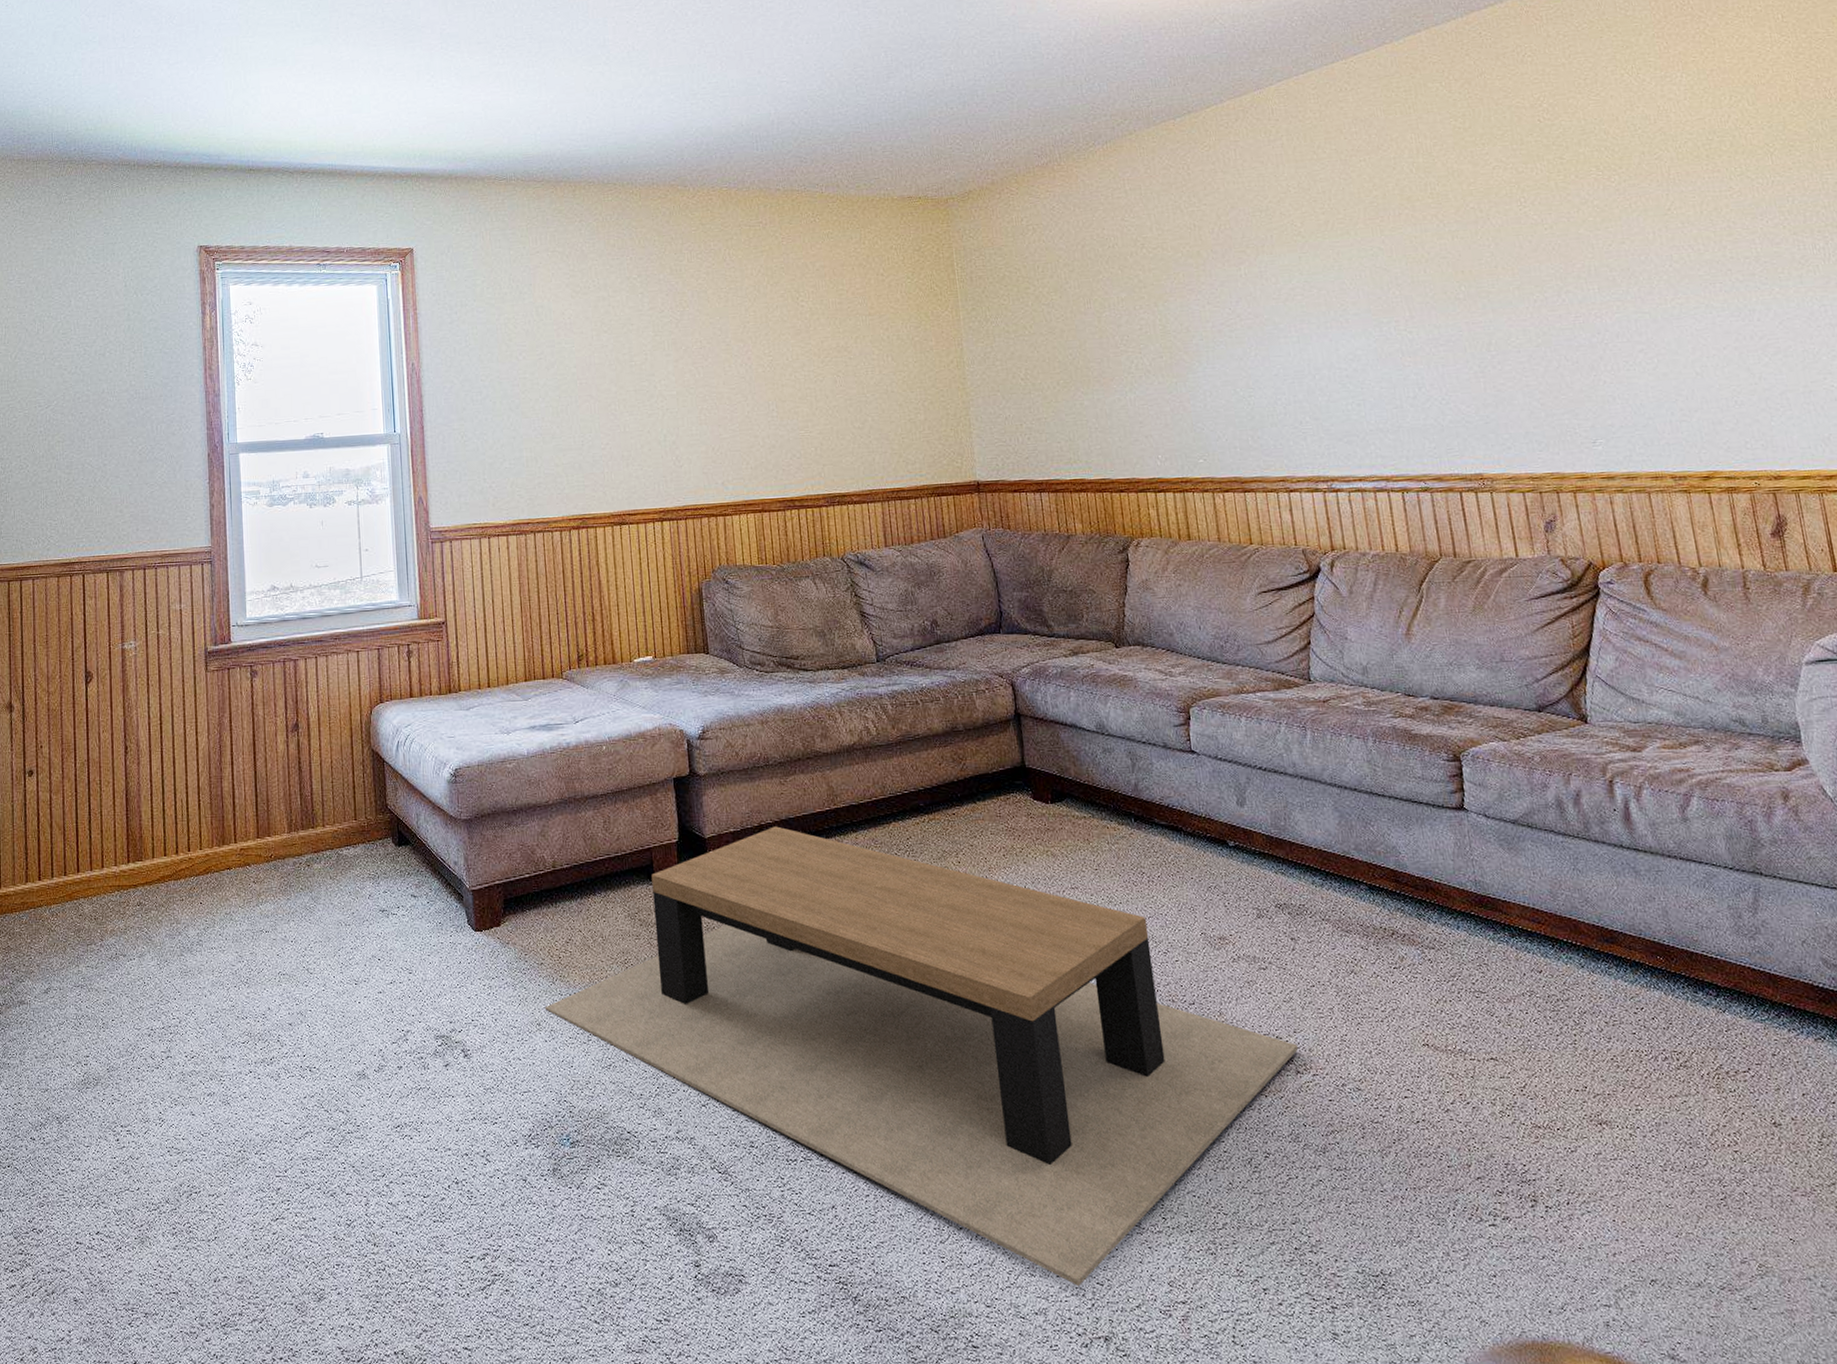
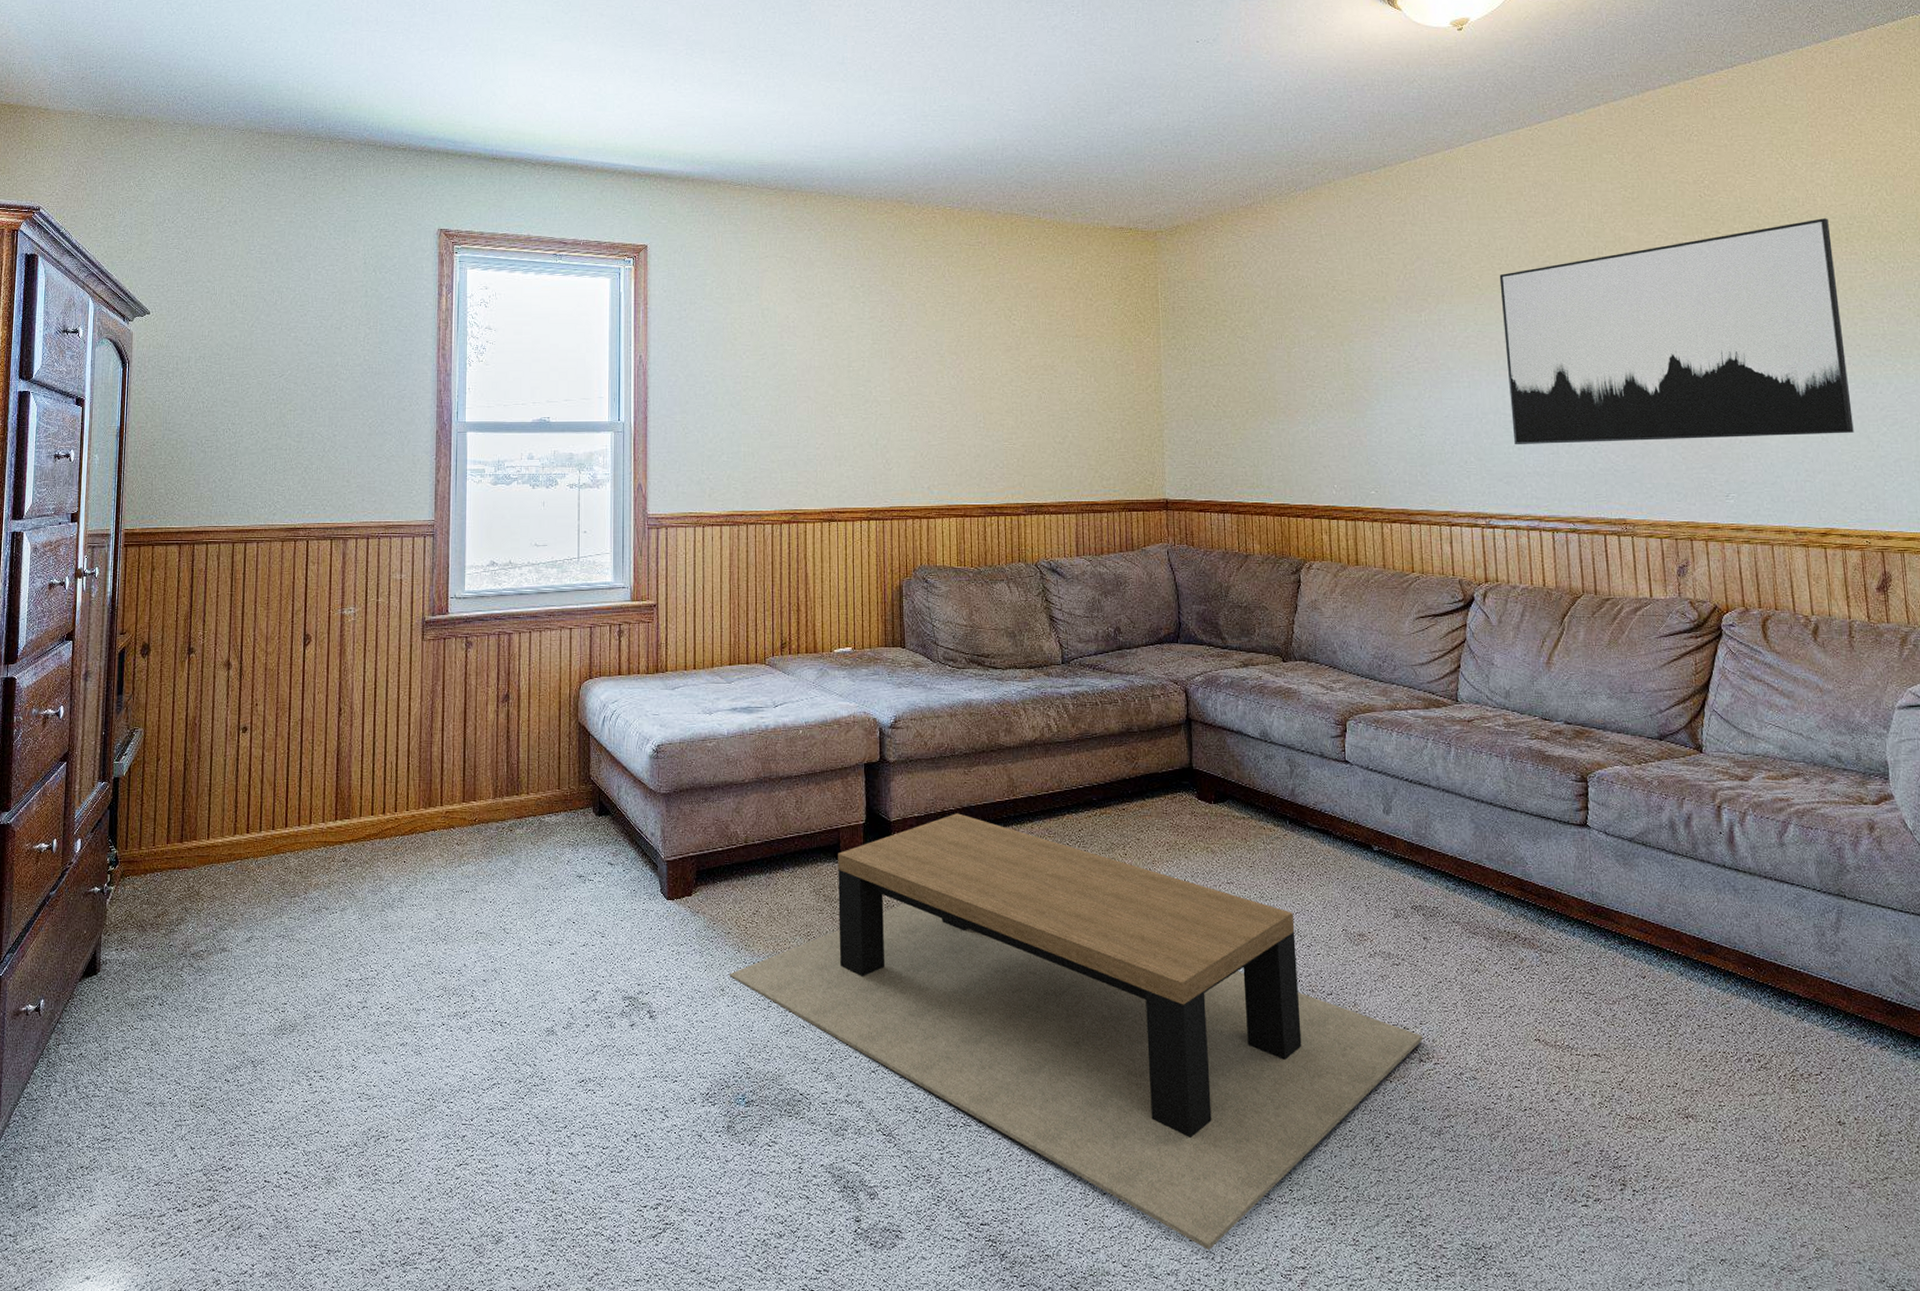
wall art: none [1323,135,1732,401] -> present [1499,218,1854,445]

